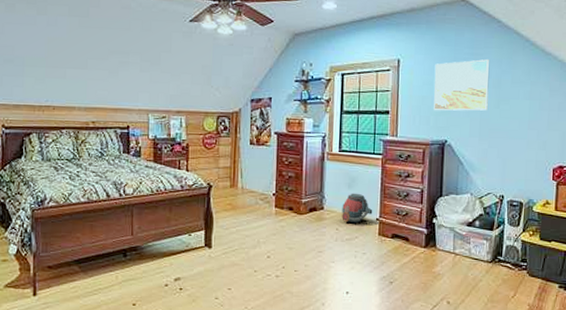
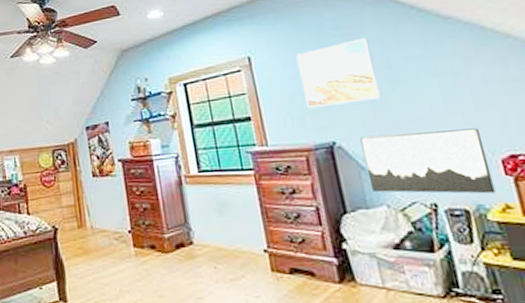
helmet: present [341,193,373,224] -> none [215,220,257,259]
wall art: none [463,139,546,192] -> present [360,128,496,194]

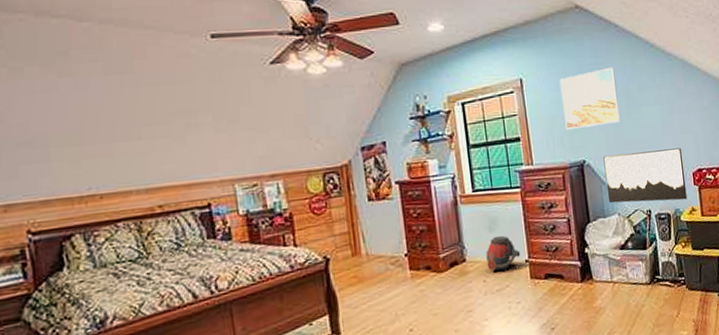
helmet: none [215,220,257,259] -> present [486,235,521,271]

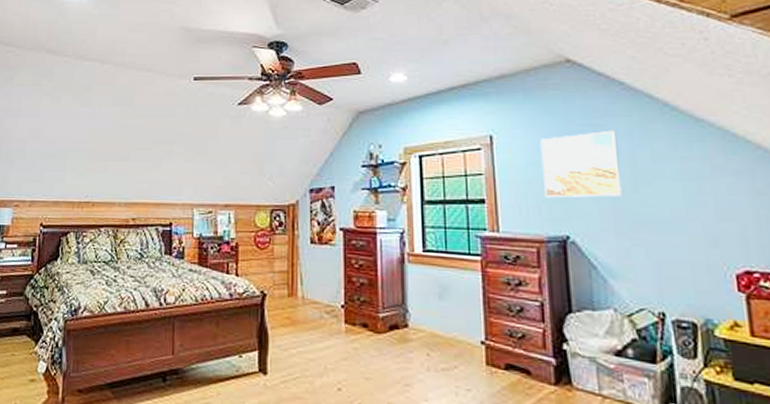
helmet: present [486,235,521,271] -> none [432,306,475,348]
wall art: present [603,148,687,204] -> none [595,234,727,309]

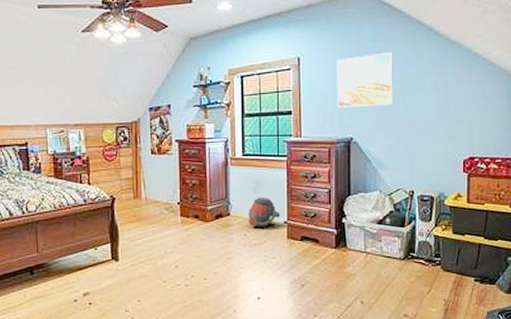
helmet: none [432,306,475,348] -> present [249,197,280,228]

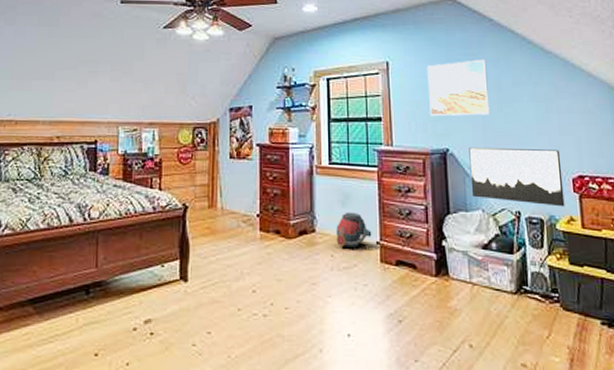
wall art: none [371,135,455,185] -> present [469,147,565,207]

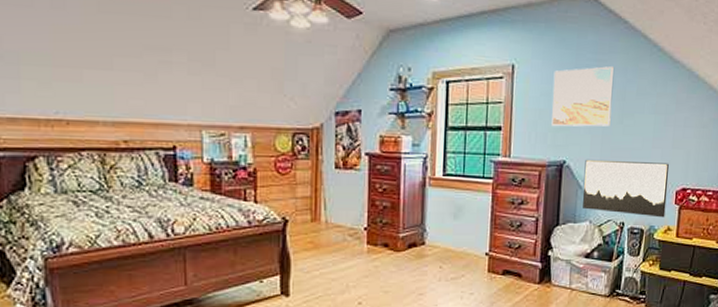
helmet: present [336,212,372,249] -> none [446,224,482,260]

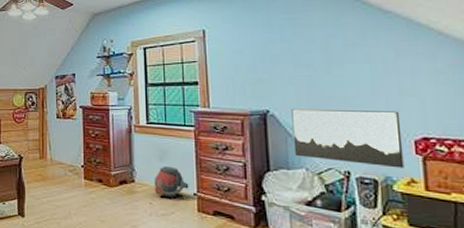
helmet: none [446,224,482,260] -> present [154,166,189,199]
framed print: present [551,66,614,127] -> none [245,23,316,80]

